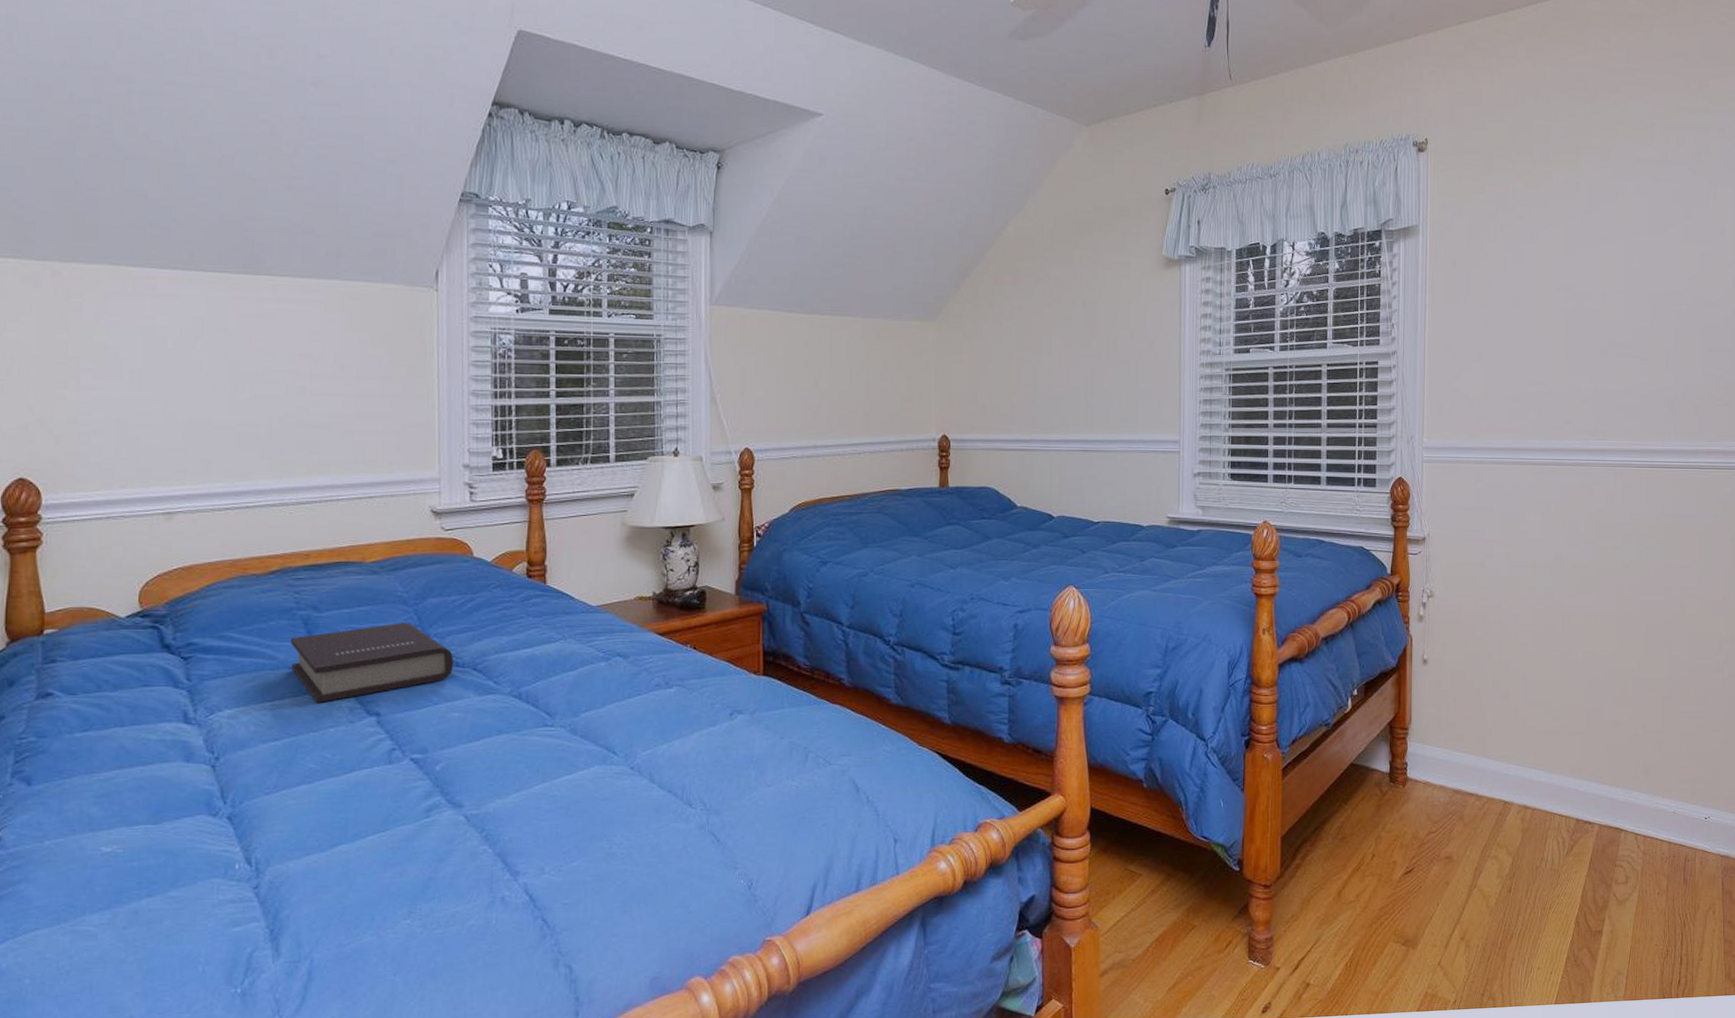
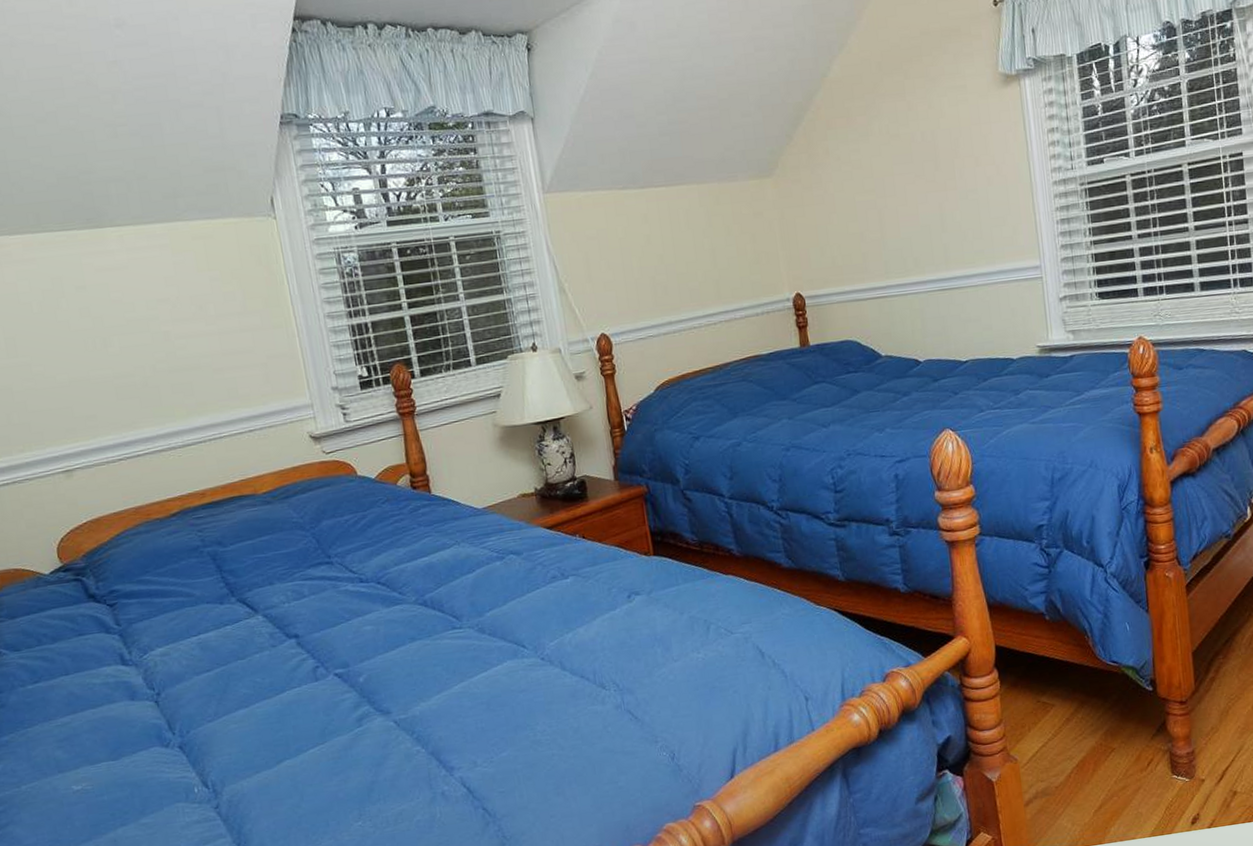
book: present [291,623,454,703] -> none [203,546,359,632]

